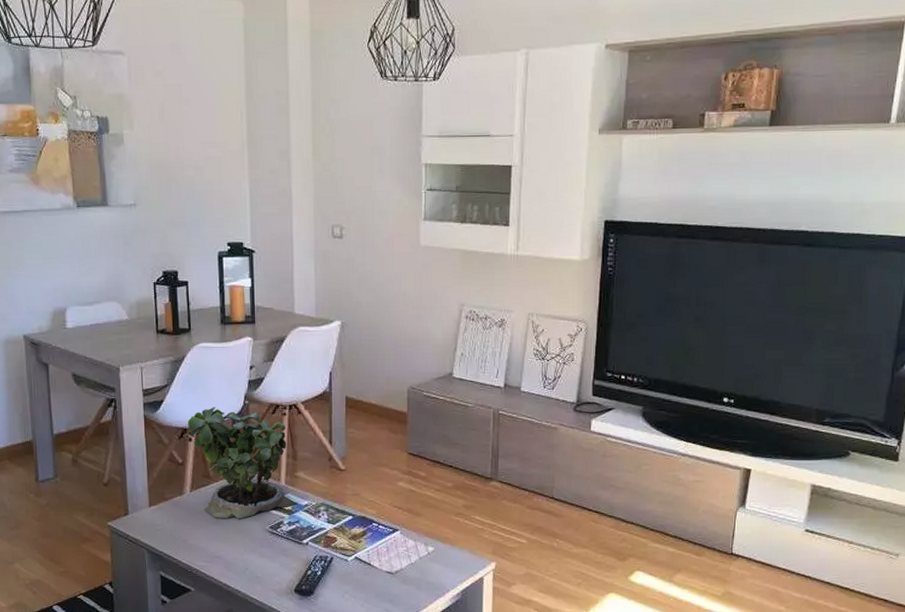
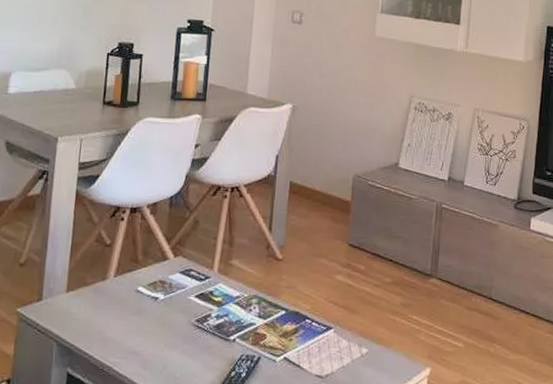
potted plant: present [187,401,297,519] -> none [121,180,229,310]

